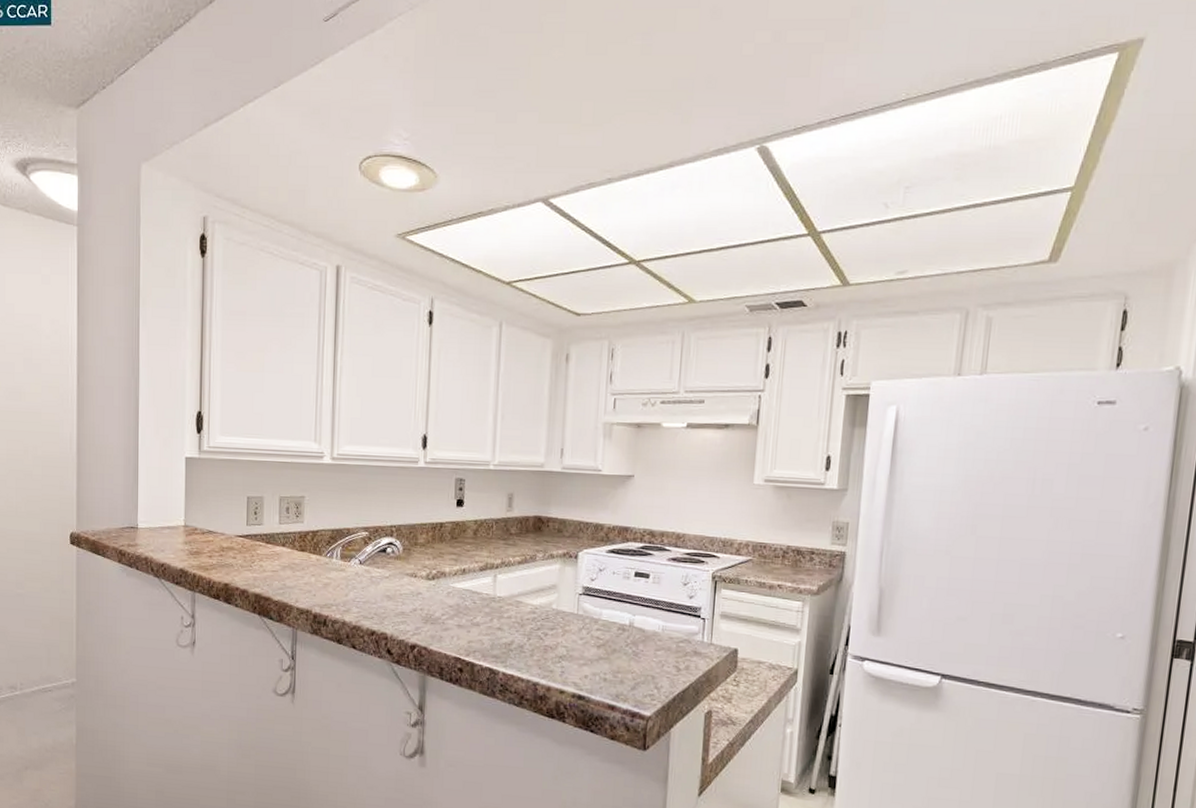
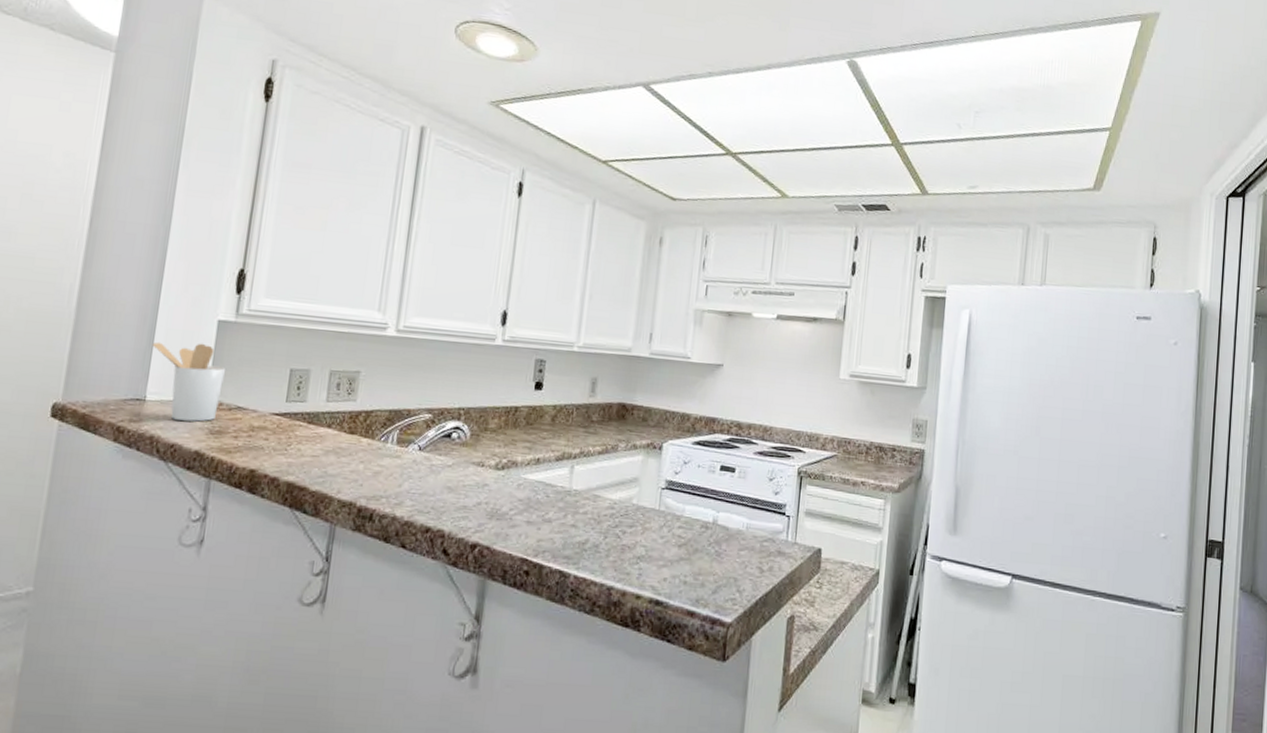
utensil holder: none [137,477,197,545] -> present [152,342,227,422]

